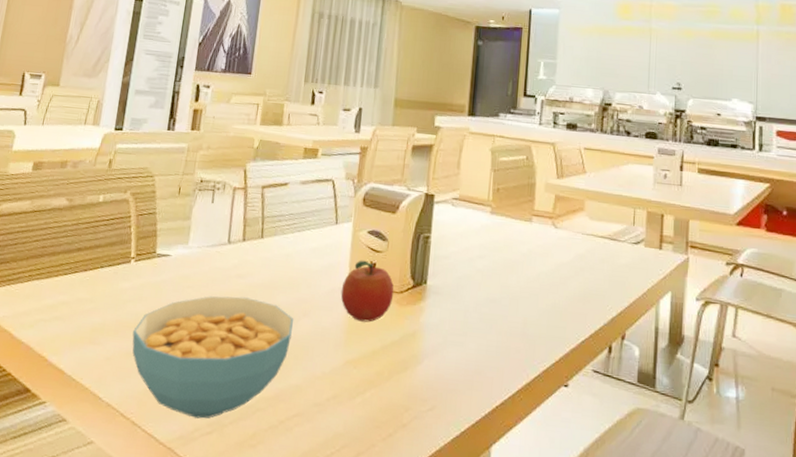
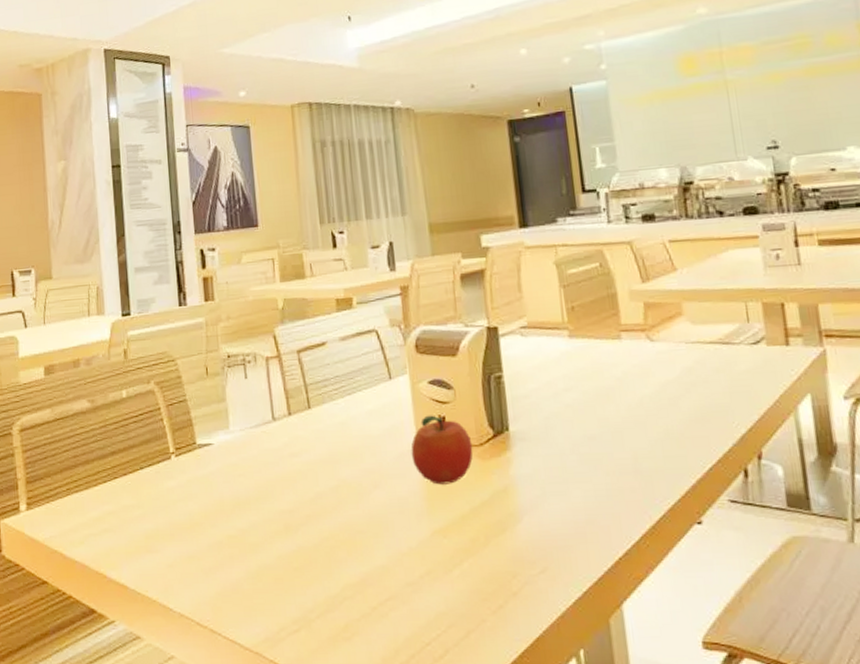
cereal bowl: present [132,296,293,419] -> none [190,477,366,617]

